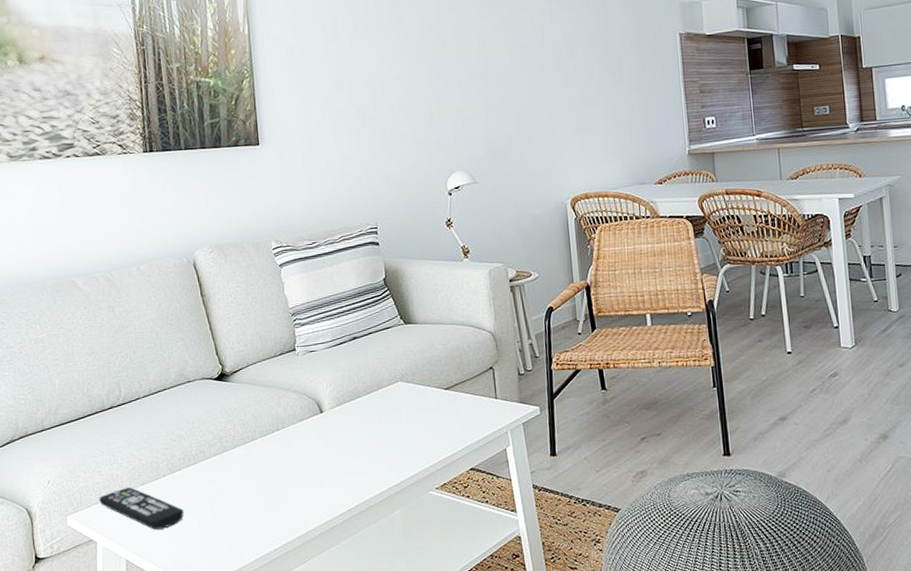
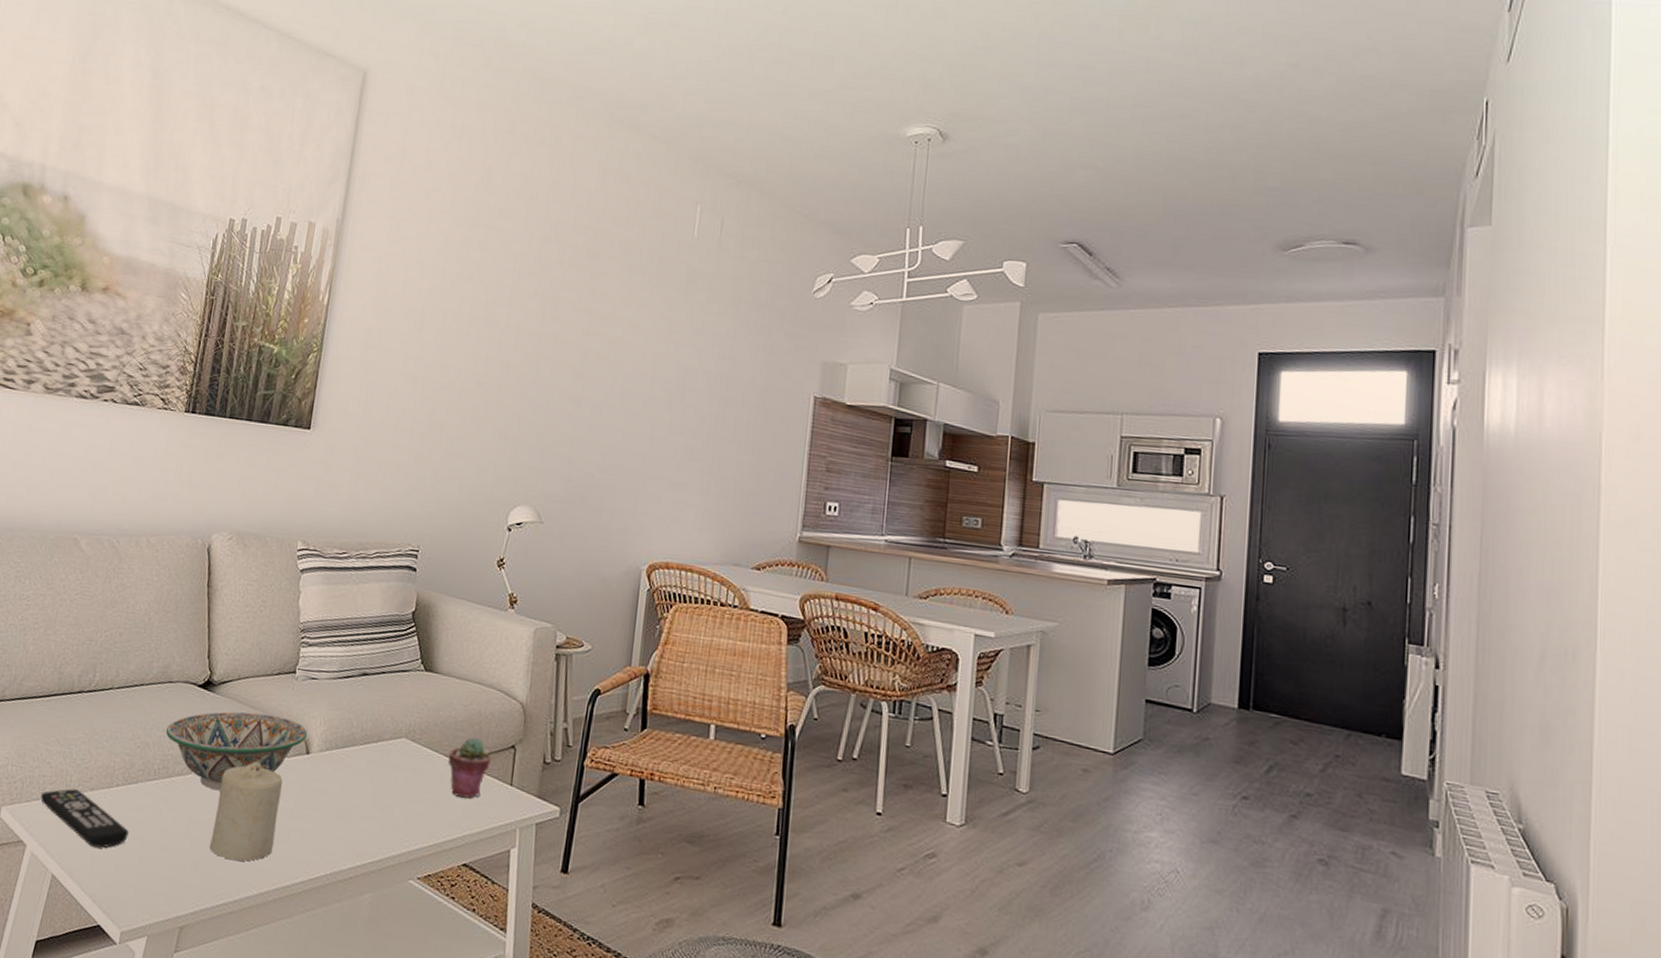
decorative bowl: none [194,388,317,460] -> present [165,711,307,790]
candle: none [252,429,311,512] -> present [210,761,283,862]
potted succulent: none [440,367,476,418] -> present [448,737,491,799]

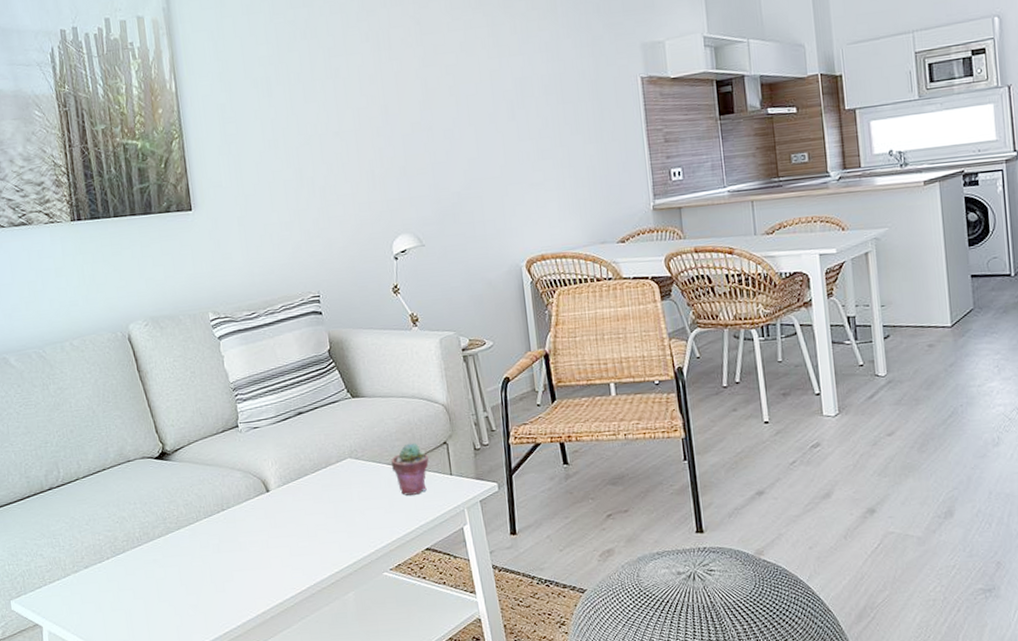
remote control: present [41,788,129,848] -> none [42,570,130,614]
decorative bowl: present [165,711,307,790] -> none [136,466,263,541]
candle: present [210,761,283,862] -> none [197,509,260,595]

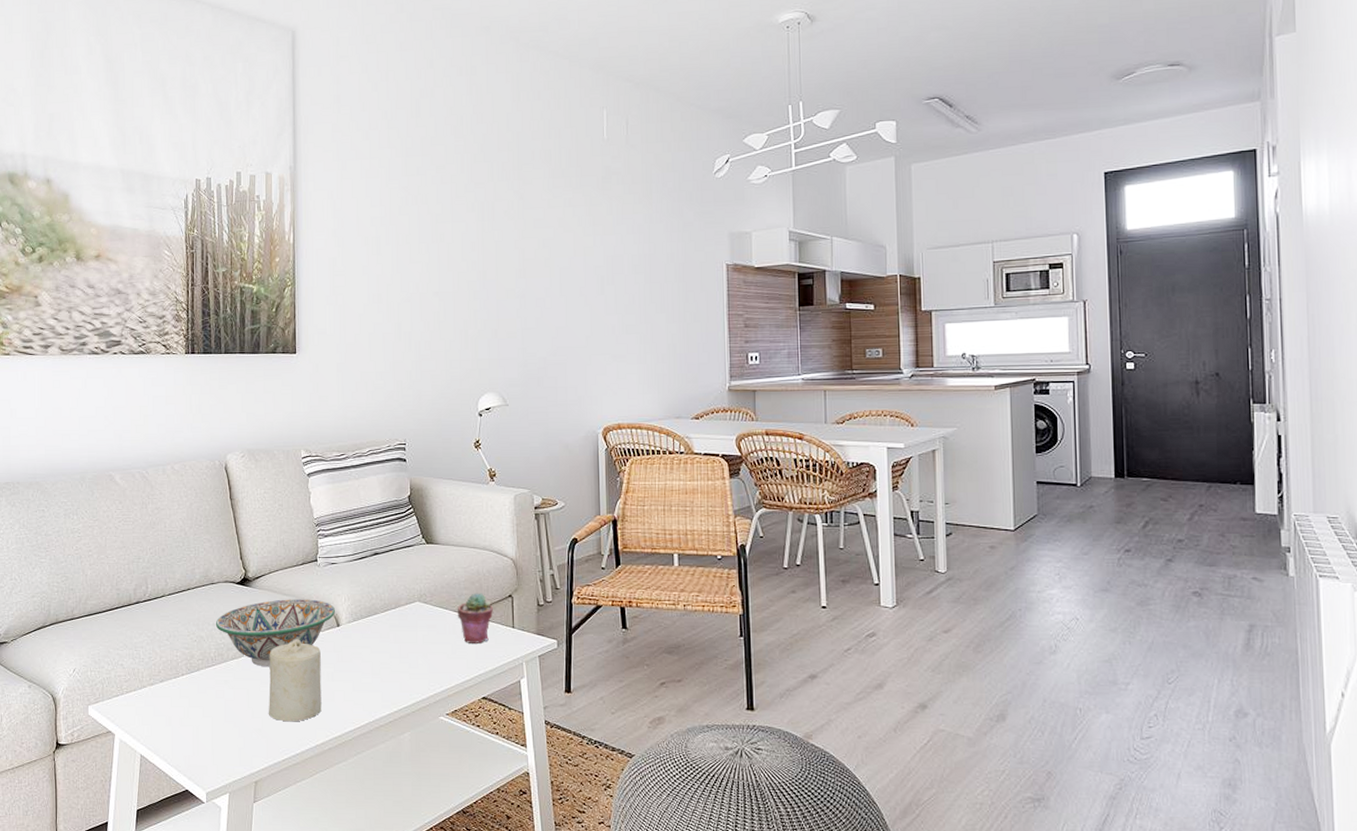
decorative bowl: none [136,466,263,541] -> present [215,599,335,666]
candle: none [197,509,260,595] -> present [269,639,322,722]

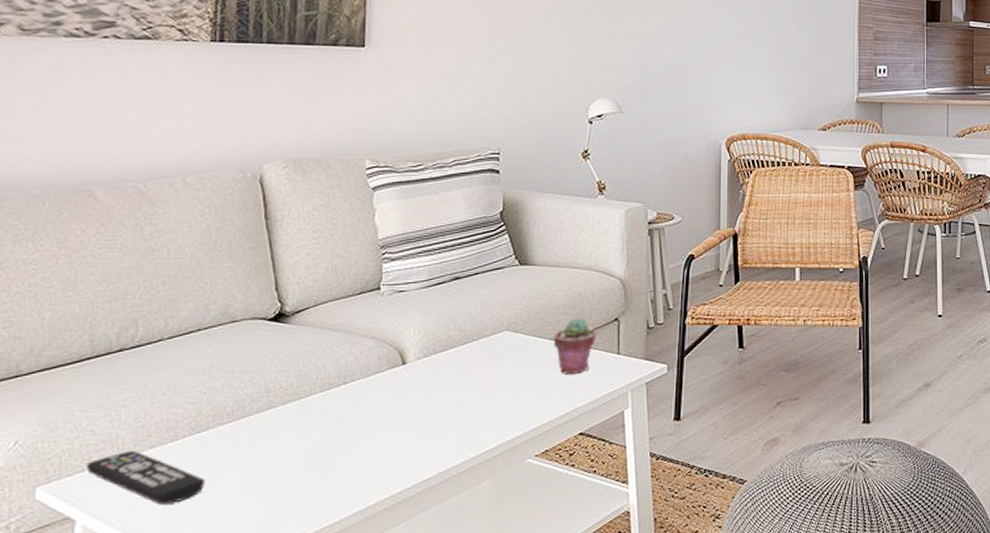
remote control: none [120,683,199,728] -> present [87,451,205,505]
decorative bowl: present [215,599,335,666] -> none [235,334,401,418]
candle: present [269,639,322,722] -> none [305,382,379,483]

